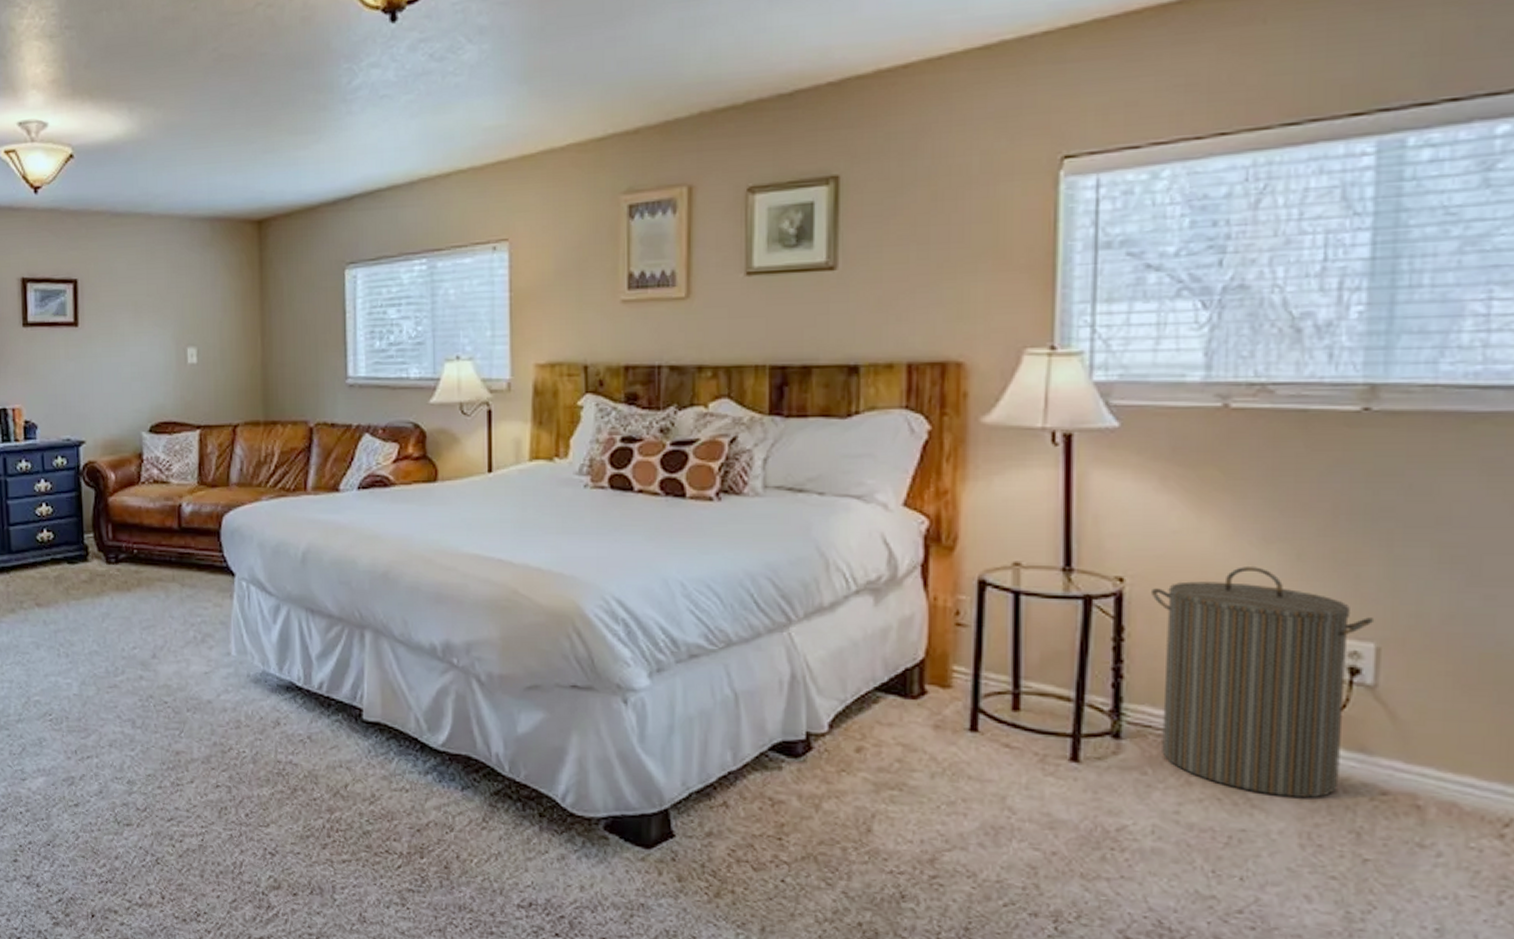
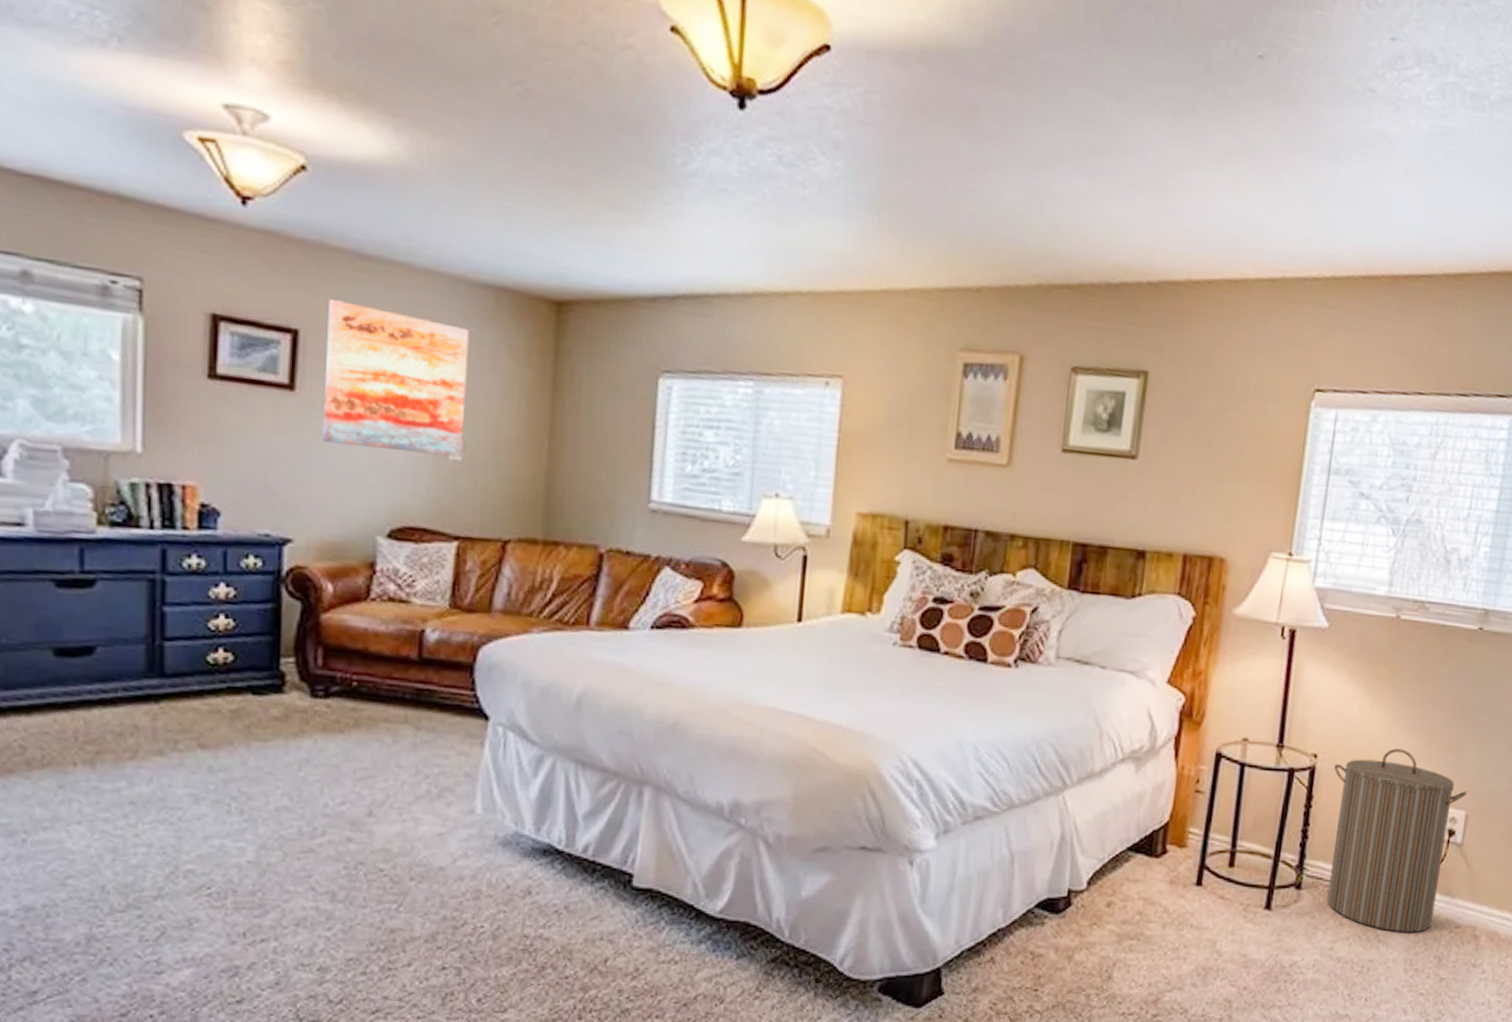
wall art: none [95,251,198,363] -> present [323,298,470,458]

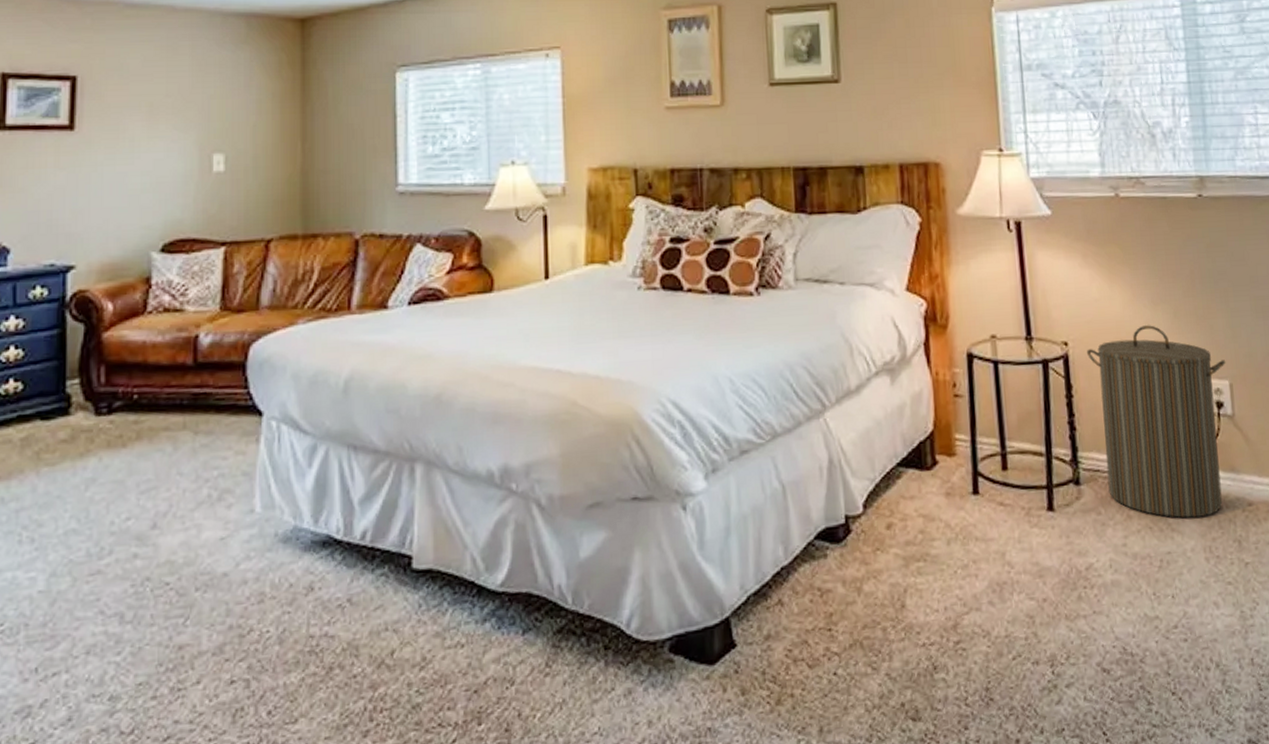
wall art: present [323,298,470,458] -> none [100,45,226,172]

